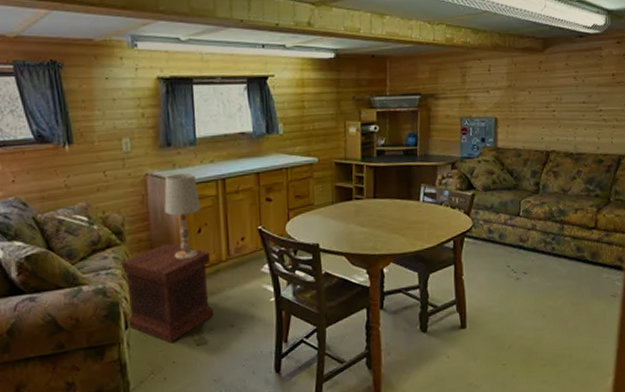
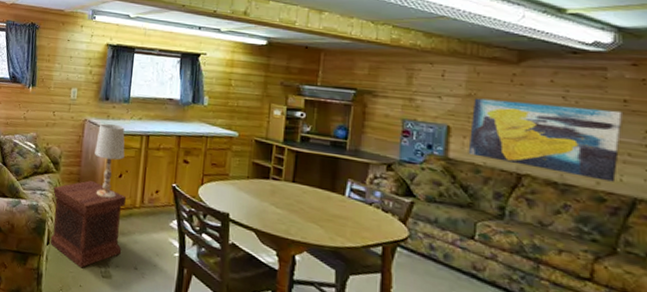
wall art: none [511,84,613,145] -> present [468,98,624,182]

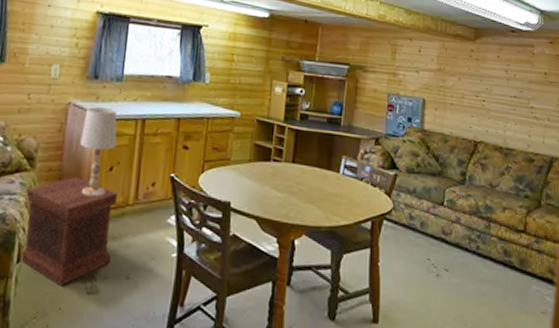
wall art: present [468,98,624,182] -> none [439,72,545,144]

